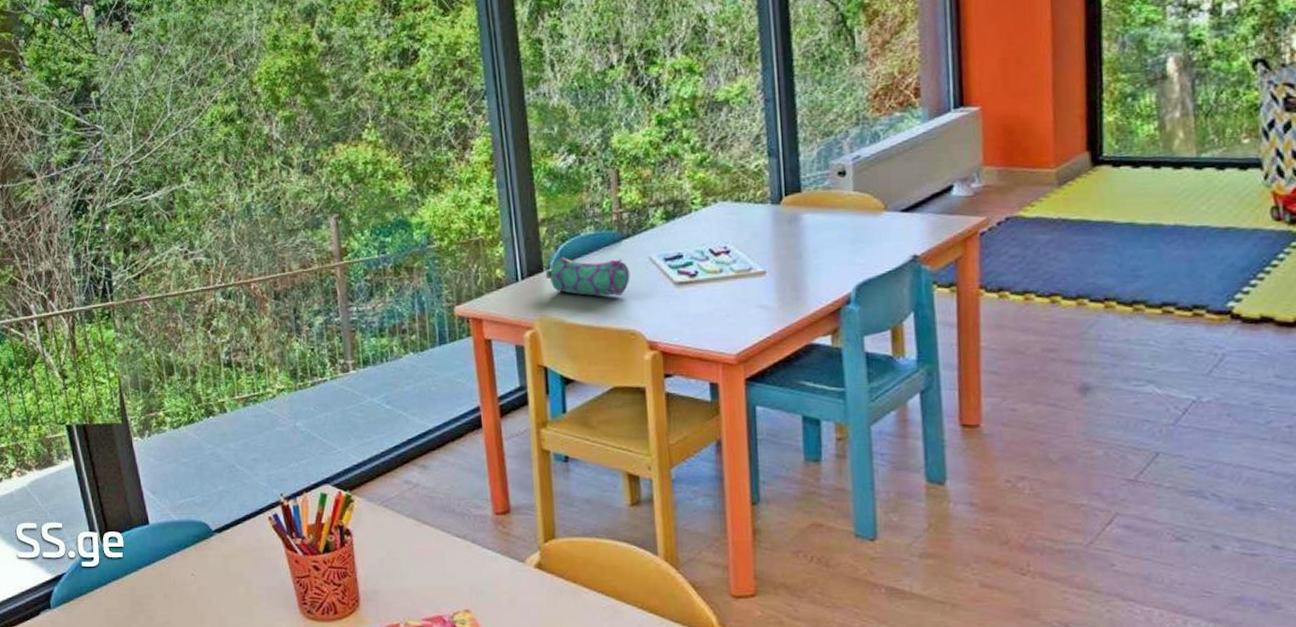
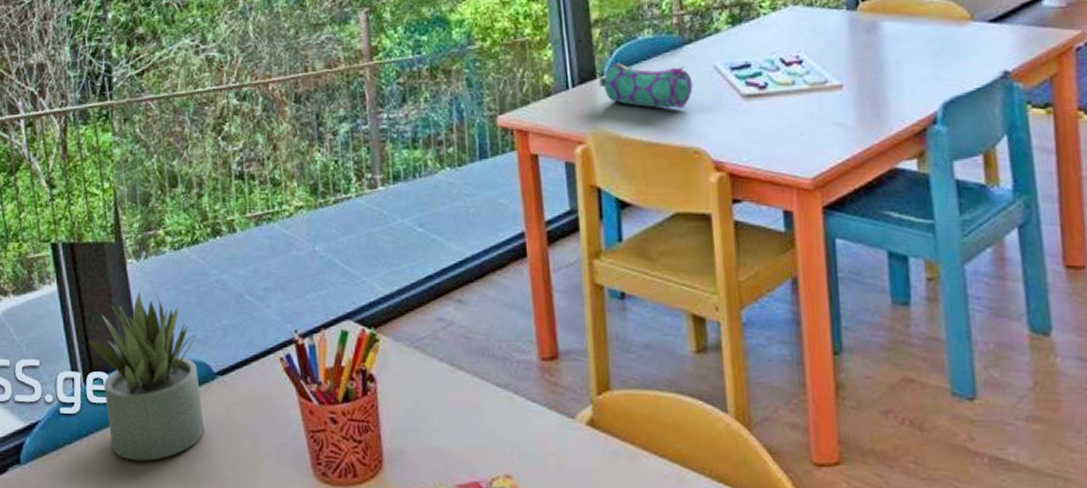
succulent plant: none [102,462,206,604] -> present [87,289,205,461]

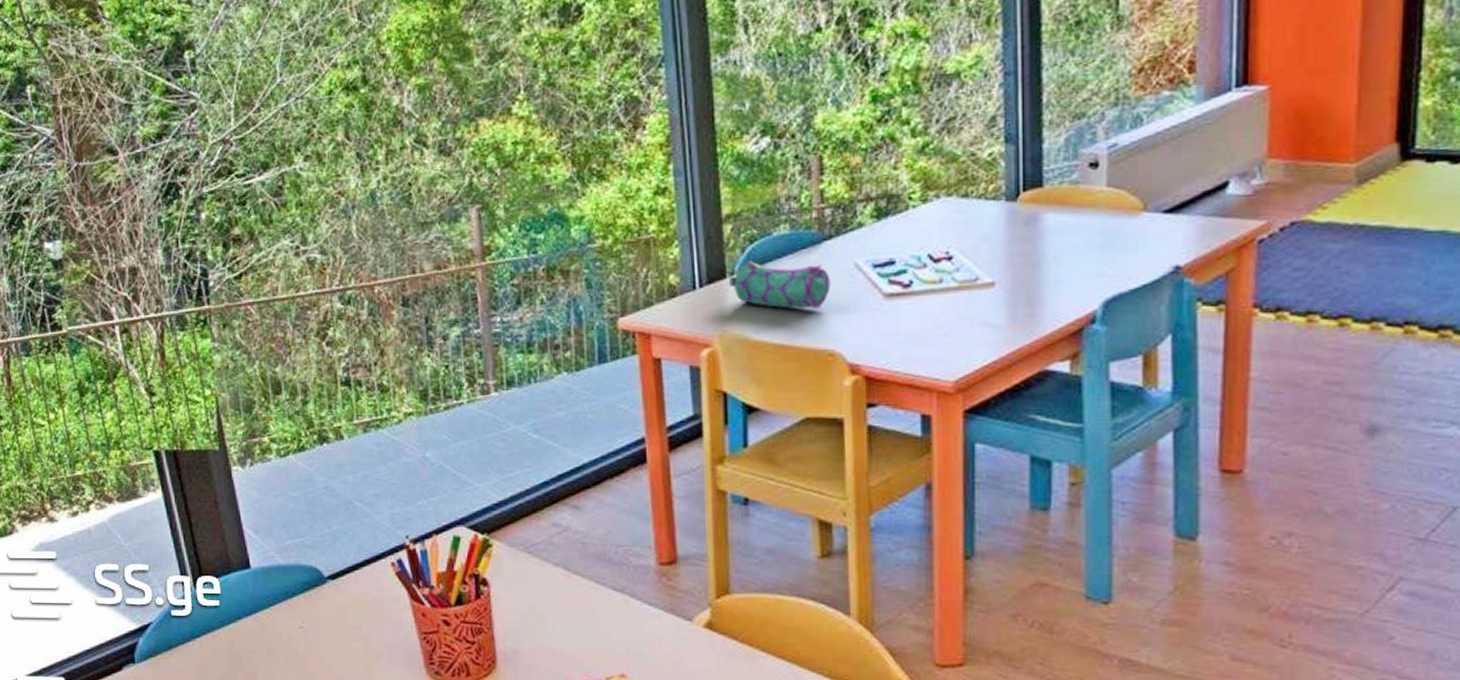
succulent plant: present [87,289,205,461] -> none [195,496,317,660]

